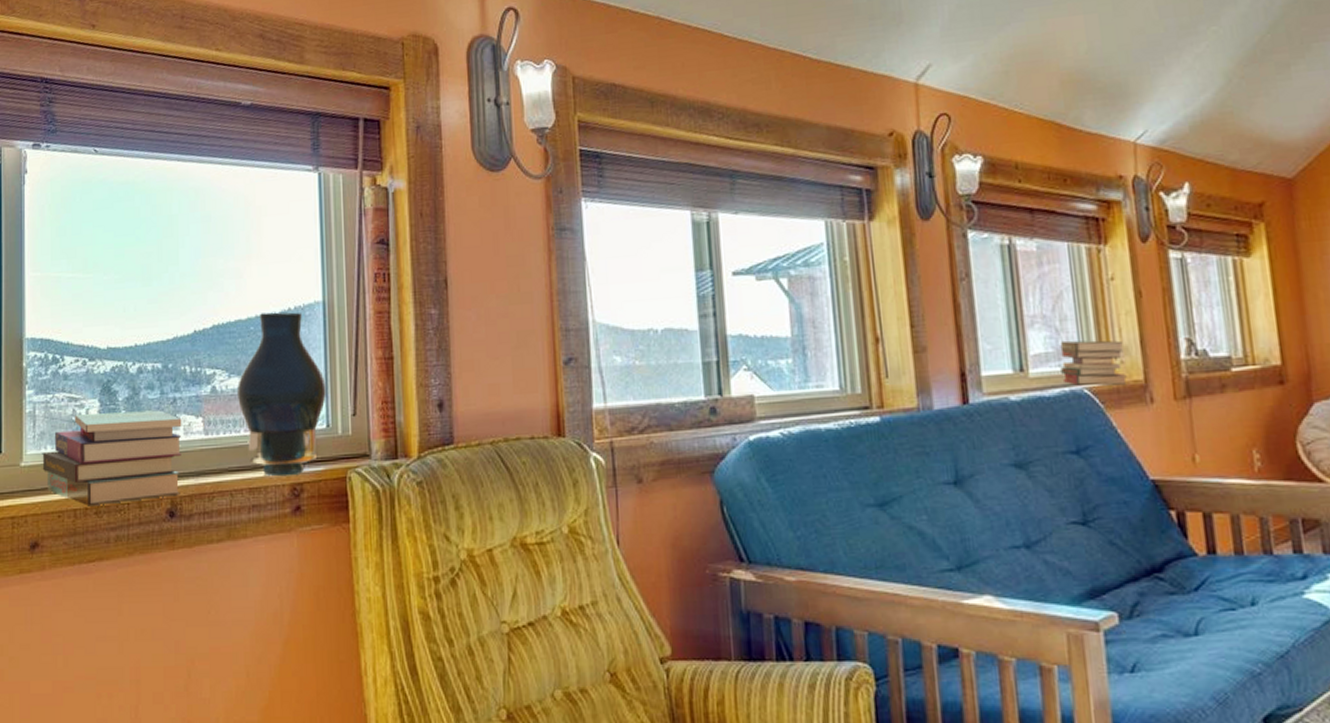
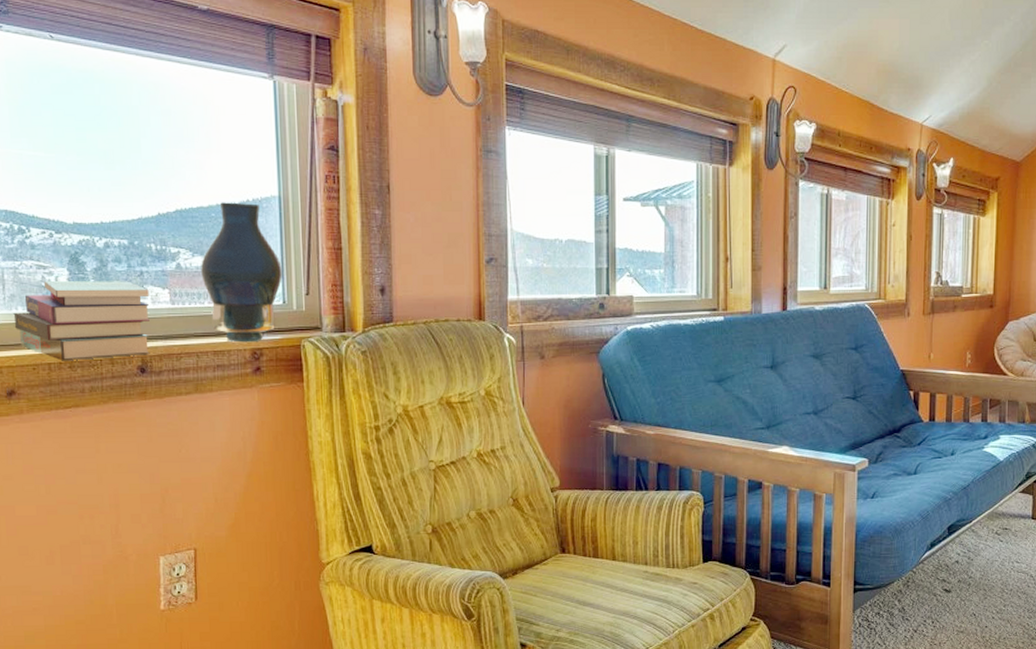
books: present [1059,340,1128,387] -> none [852,268,895,304]

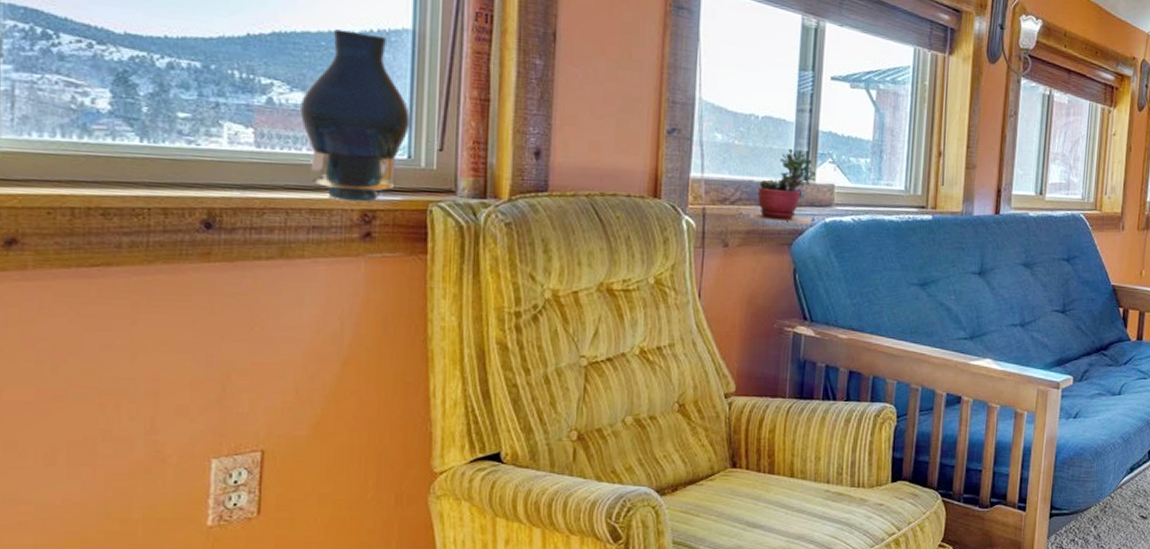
books: present [15,281,150,361] -> none [26,103,226,207]
succulent plant: none [560,267,616,334] -> present [748,149,816,225]

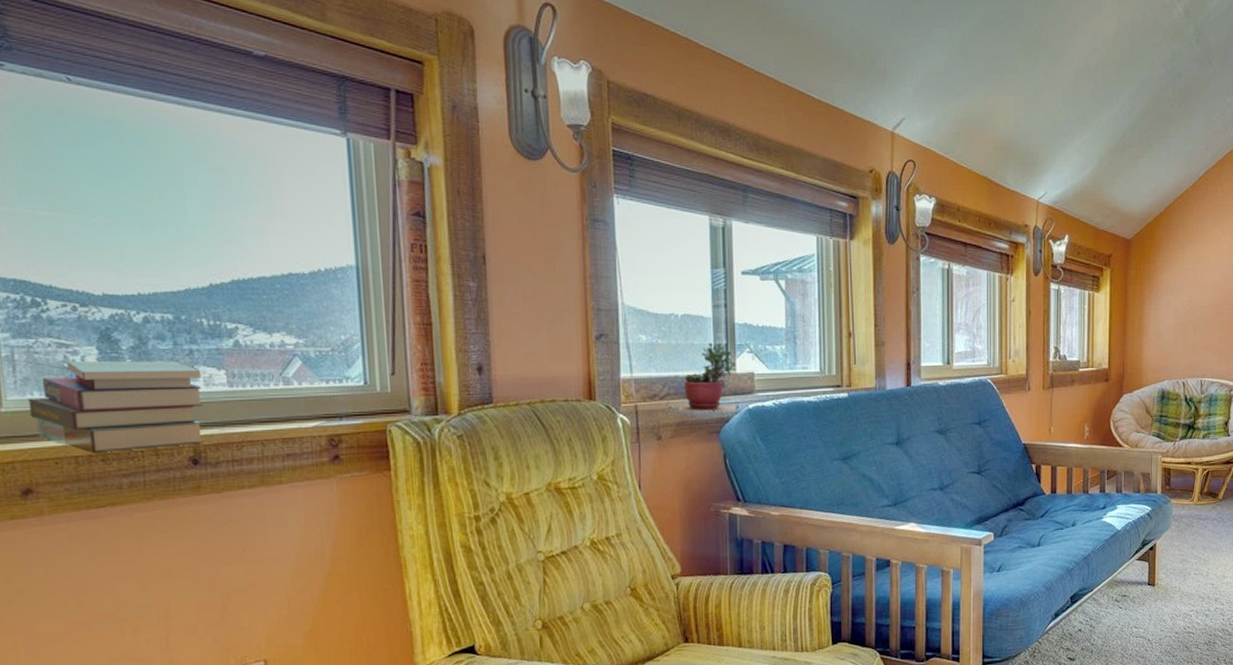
books: none [26,103,226,207] -> present [29,361,204,454]
vase: present [301,29,410,201] -> none [264,272,363,427]

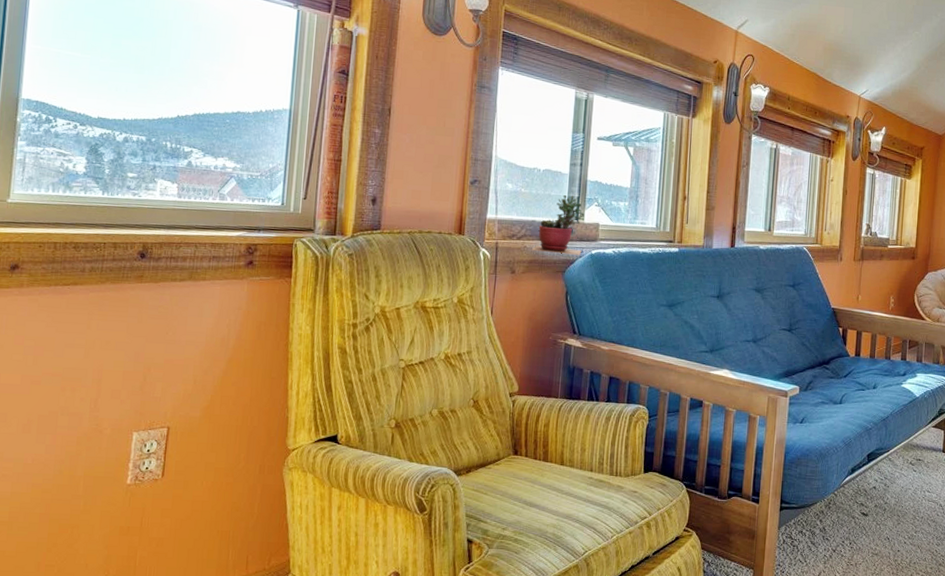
books: present [29,361,204,454] -> none [29,167,159,242]

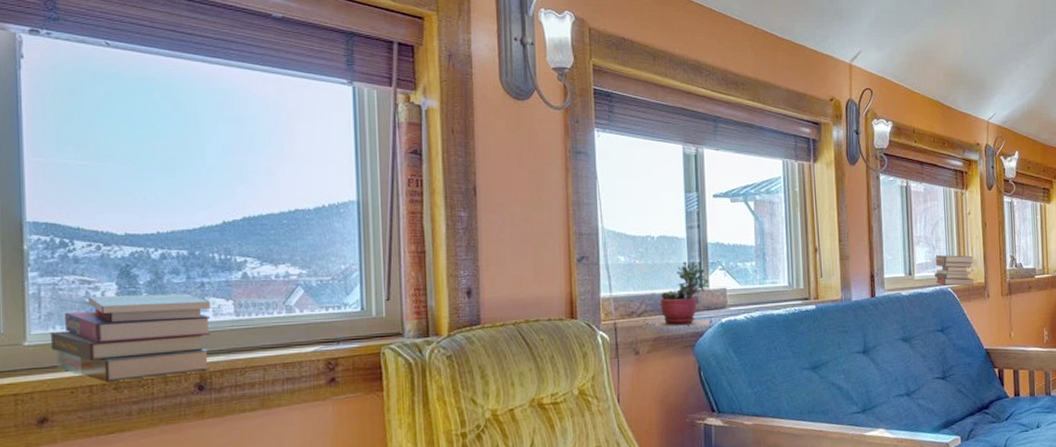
books: none [29,167,159,242] -> present [51,293,211,382]
books: none [792,215,831,249] -> present [934,254,975,287]

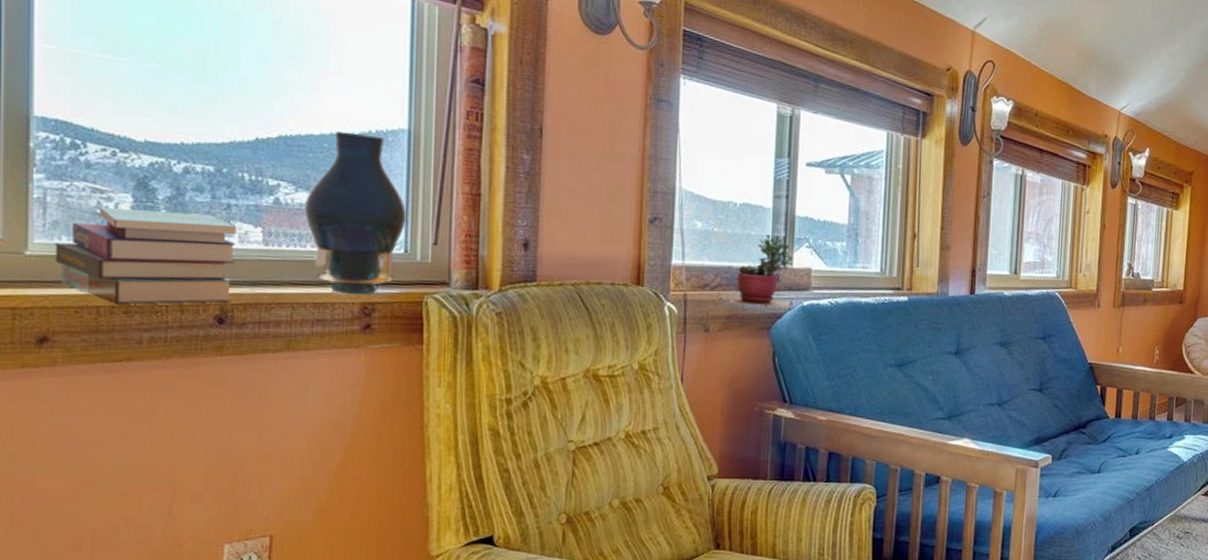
vase: none [270,208,361,352] -> present [305,131,406,294]
books: present [934,254,975,287] -> none [1042,254,1087,293]

